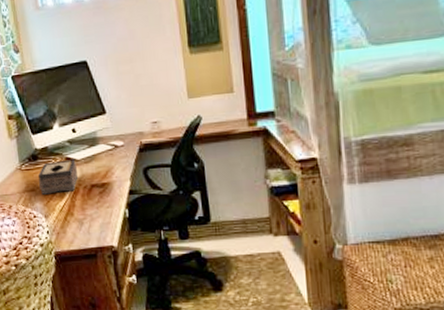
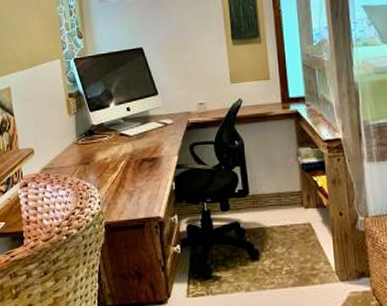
tissue box: present [38,159,78,195] -> none [94,135,130,168]

